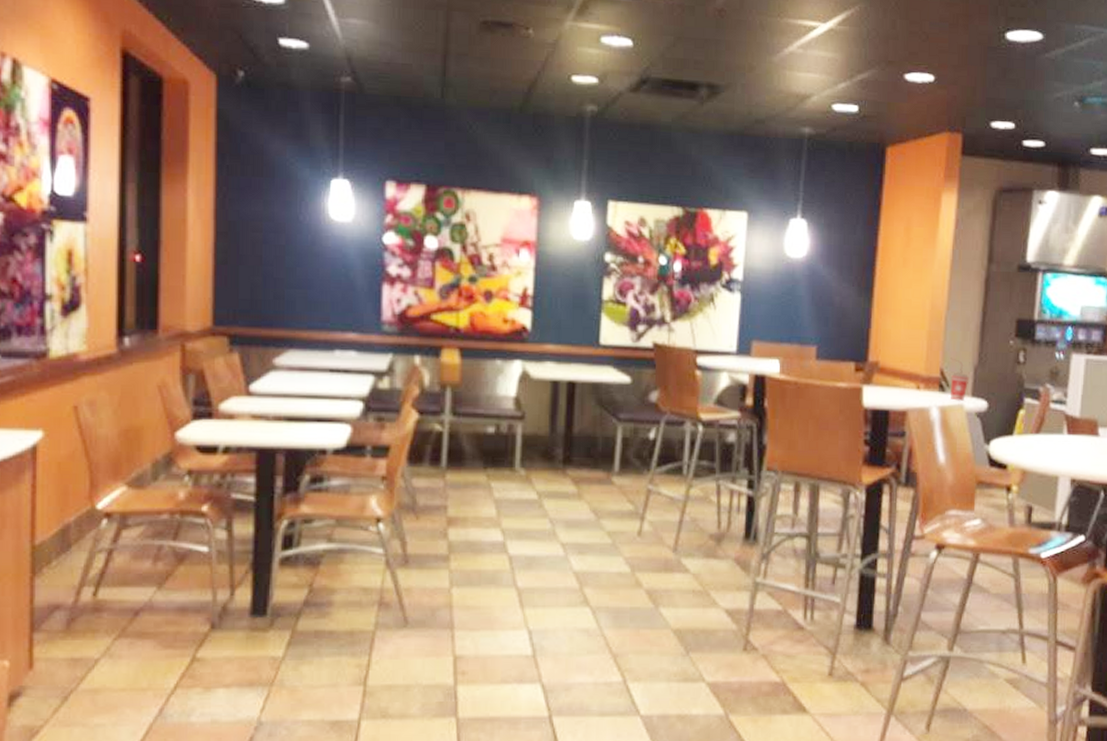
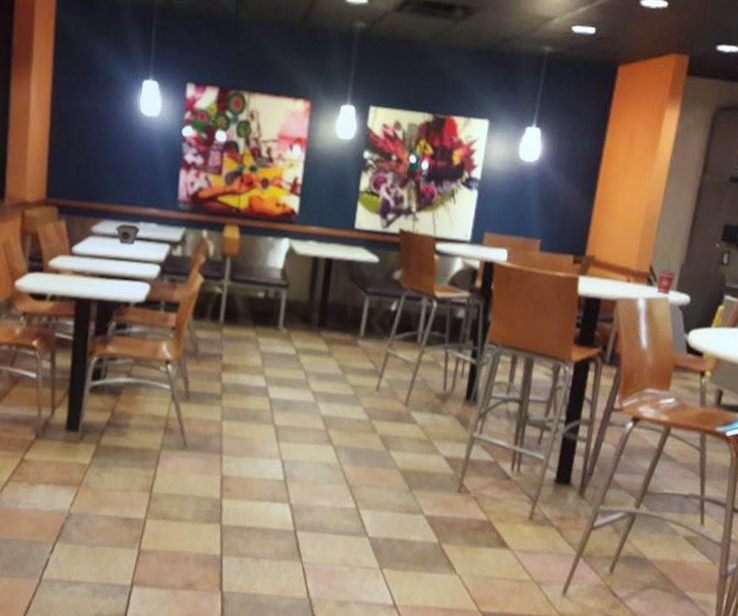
takeout container: none [302,353,335,379] -> present [114,224,140,246]

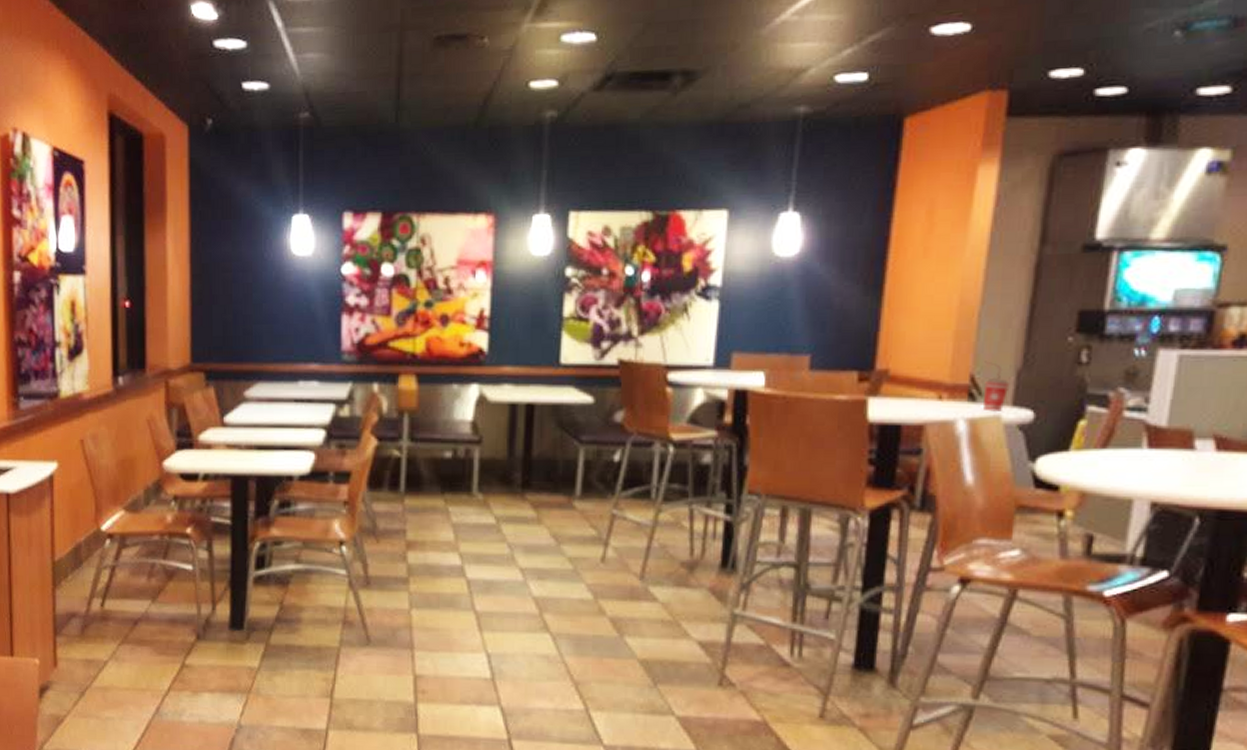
takeout container: present [114,224,140,246] -> none [270,384,299,409]

